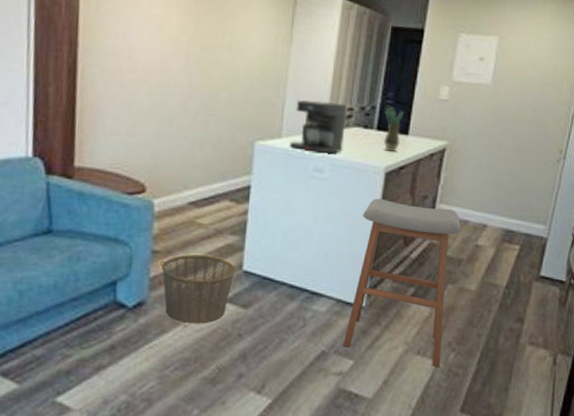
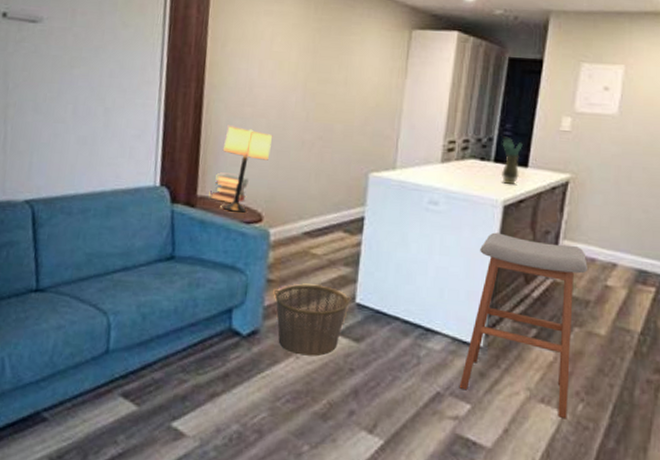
books: none [90,143,130,175] -> present [211,174,249,204]
table lamp: none [99,93,155,185] -> present [219,126,273,214]
coffee maker: present [289,99,348,155] -> none [403,131,463,187]

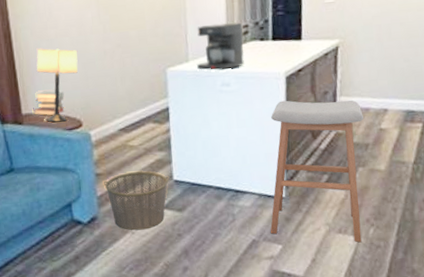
coffee maker: none [403,131,463,187] -> present [196,22,245,72]
vase: present [502,136,523,184] -> none [276,16,295,57]

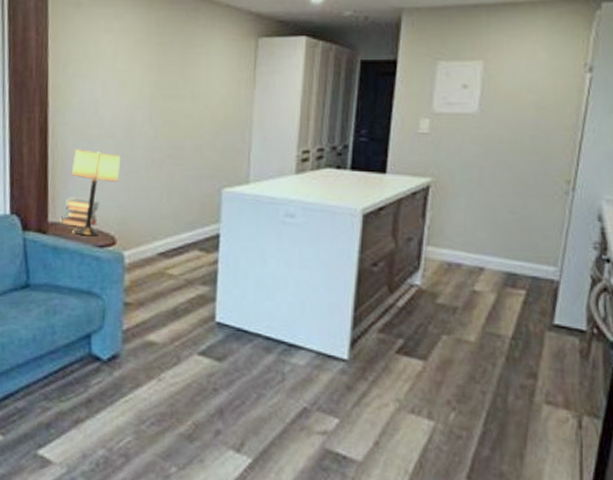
basket: present [104,171,169,231] -> none [132,306,210,378]
coffee maker: present [196,22,245,72] -> none [257,143,318,199]
stool: present [270,100,364,243] -> none [326,242,453,429]

